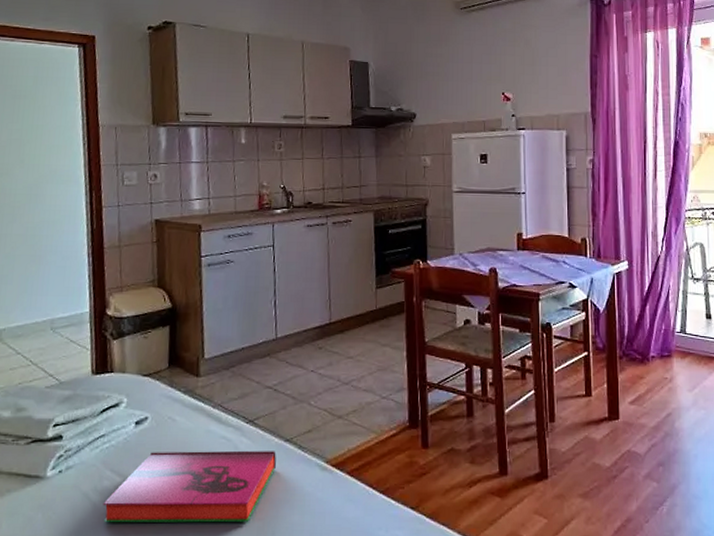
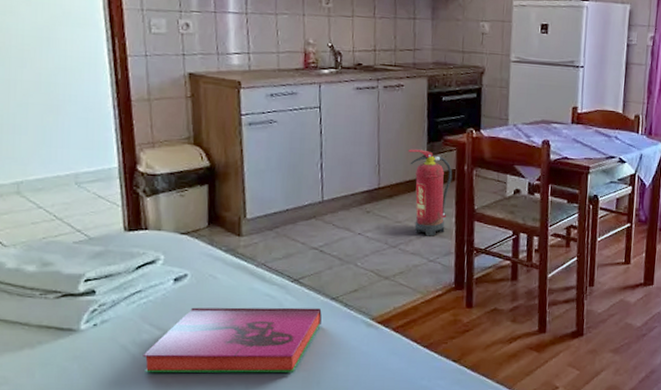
fire extinguisher: none [358,282,402,372] -> present [408,149,453,237]

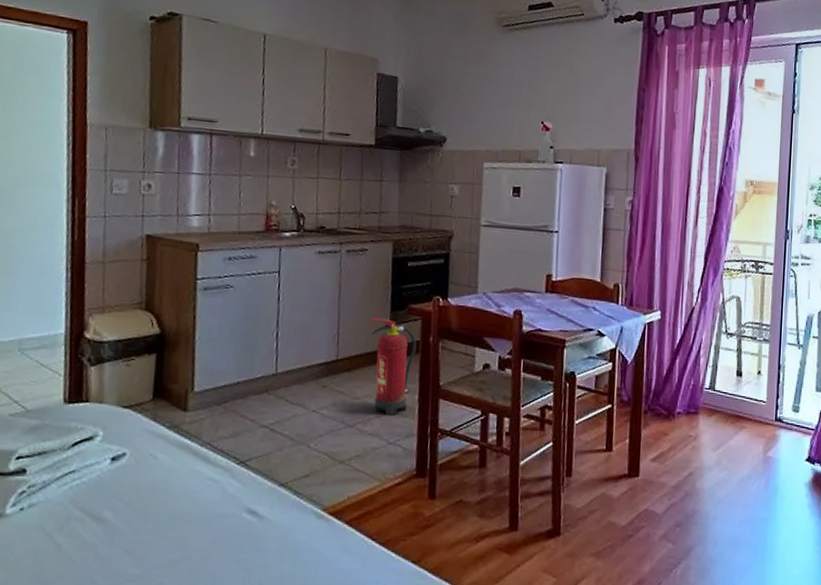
hardback book: present [142,307,322,373] -> none [69,491,269,571]

